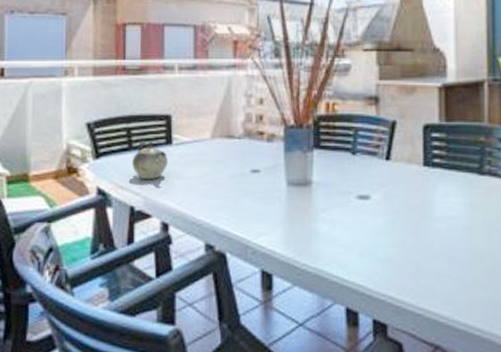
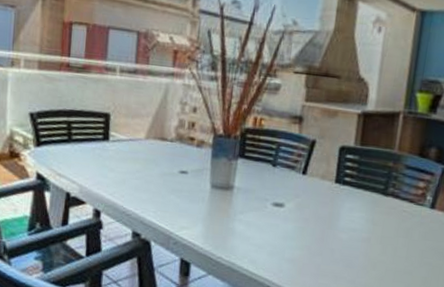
teapot: present [132,141,169,180] -> none [70,134,105,171]

